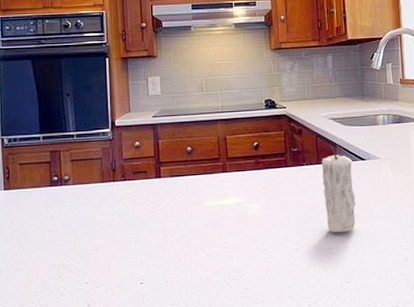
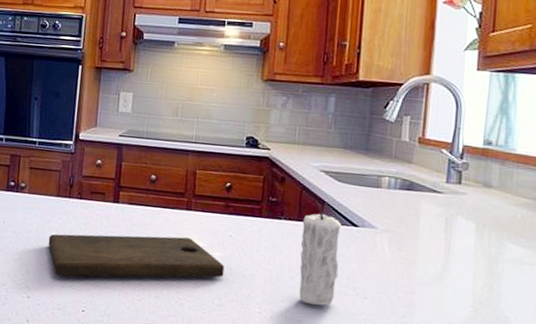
cutting board: none [99,197,263,256] -> present [48,234,225,278]

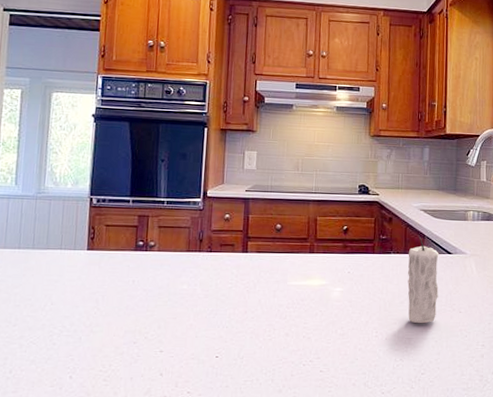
cutting board: present [48,234,225,278] -> none [179,278,345,327]

